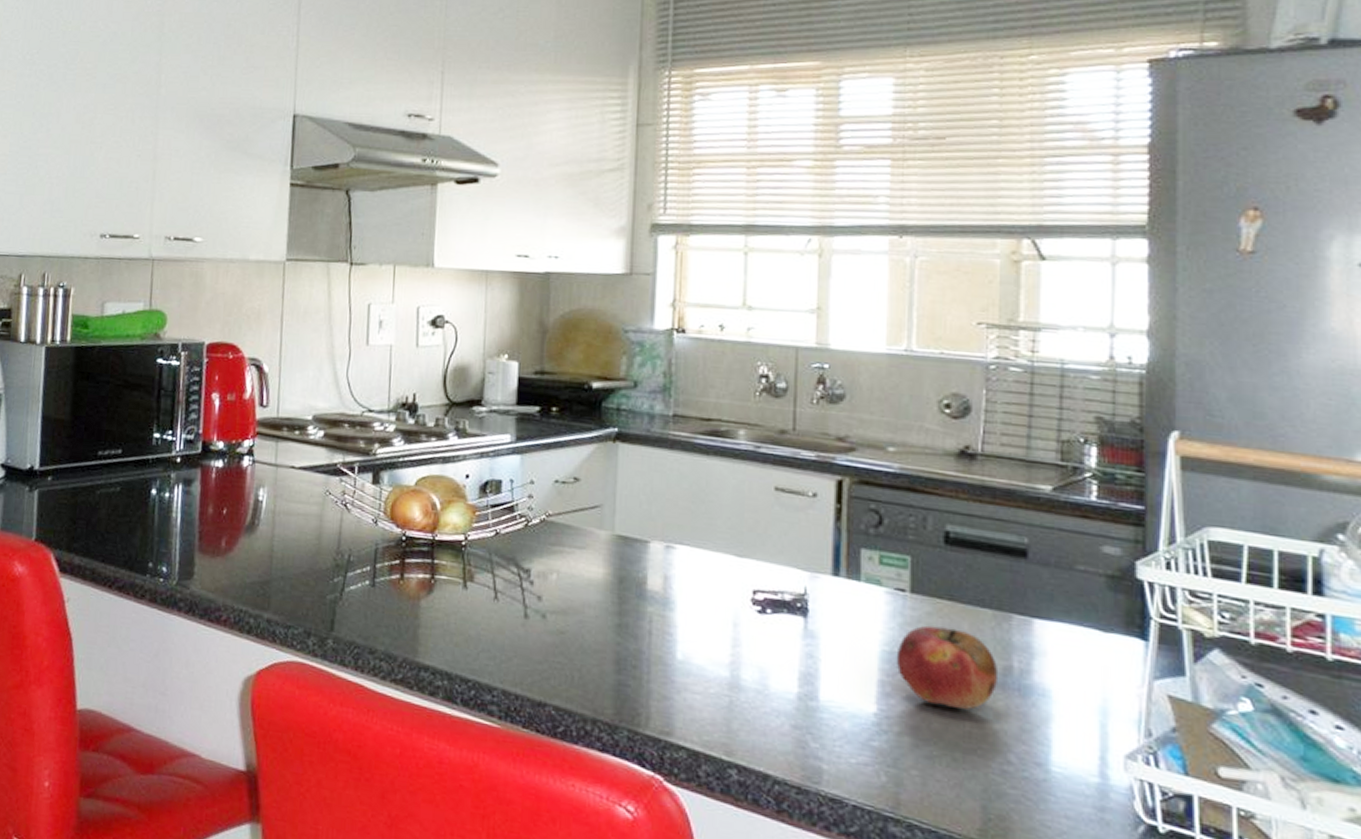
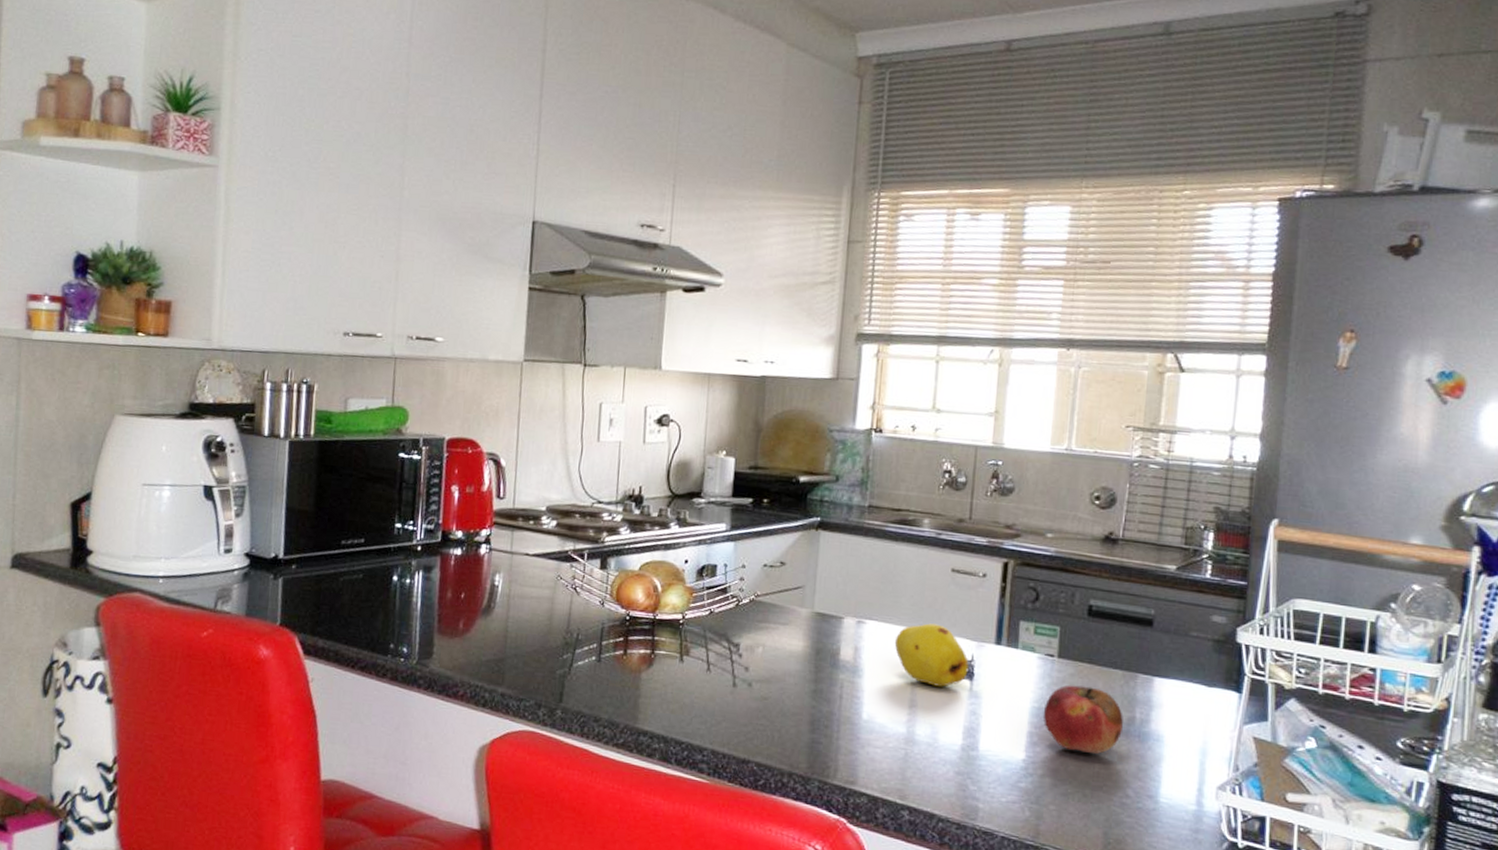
fruit: none [710,549,801,625] -> present [894,623,969,687]

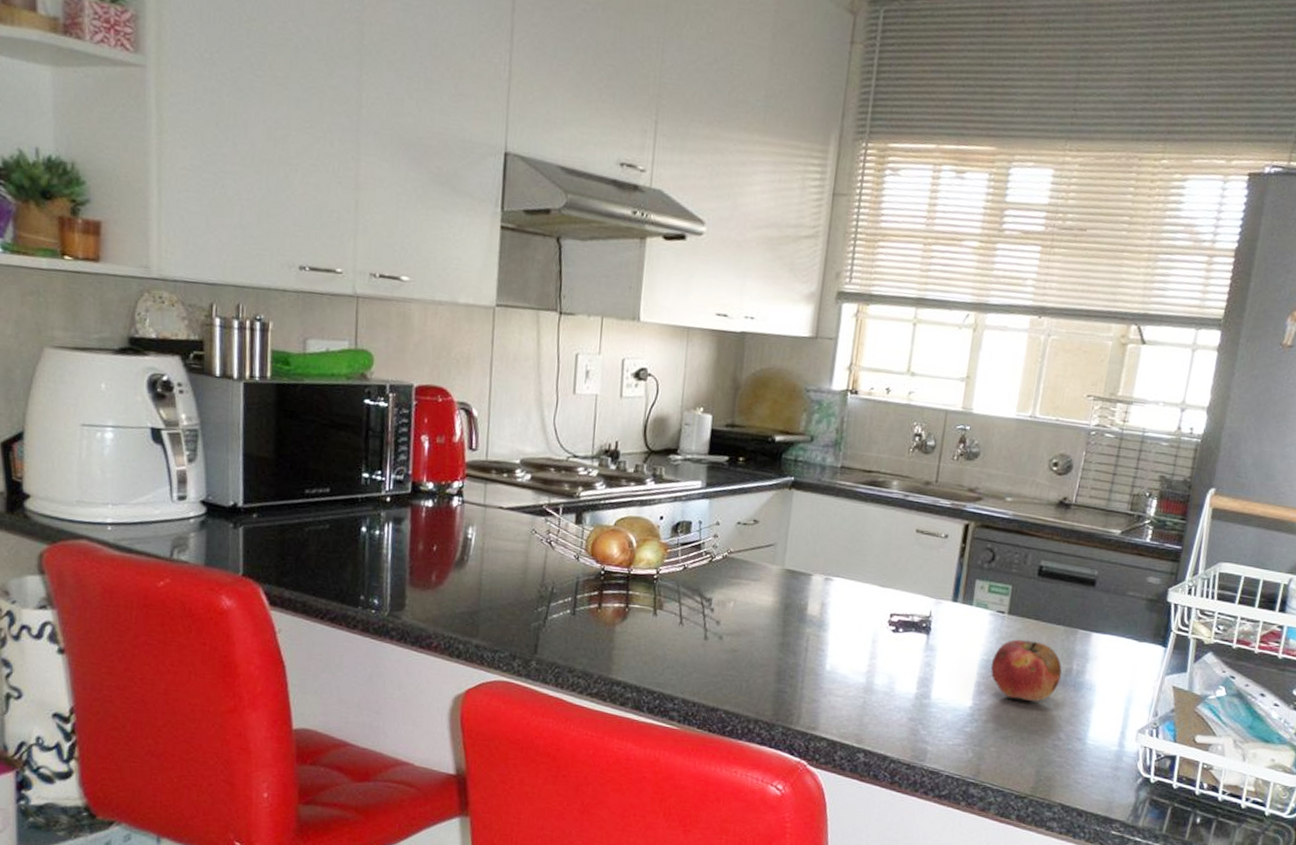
fruit: present [894,623,969,687] -> none [859,581,927,641]

